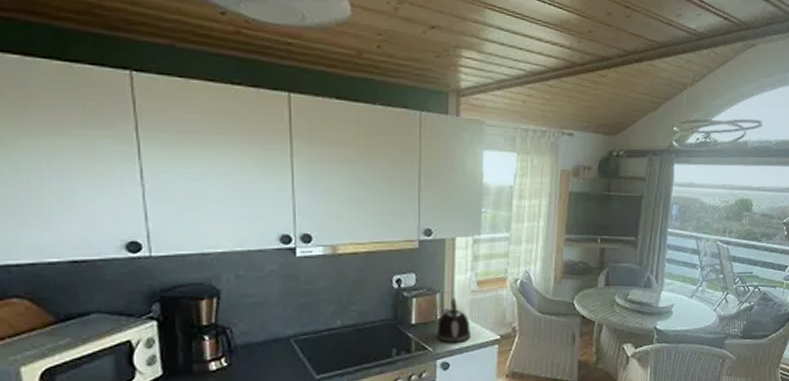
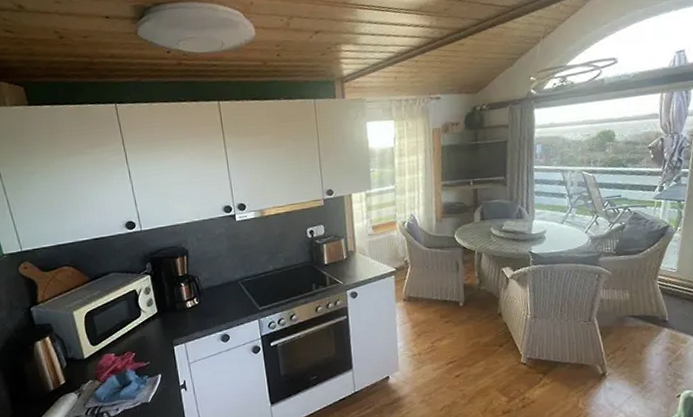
kettle: present [436,298,470,344] -> none [344,241,372,278]

